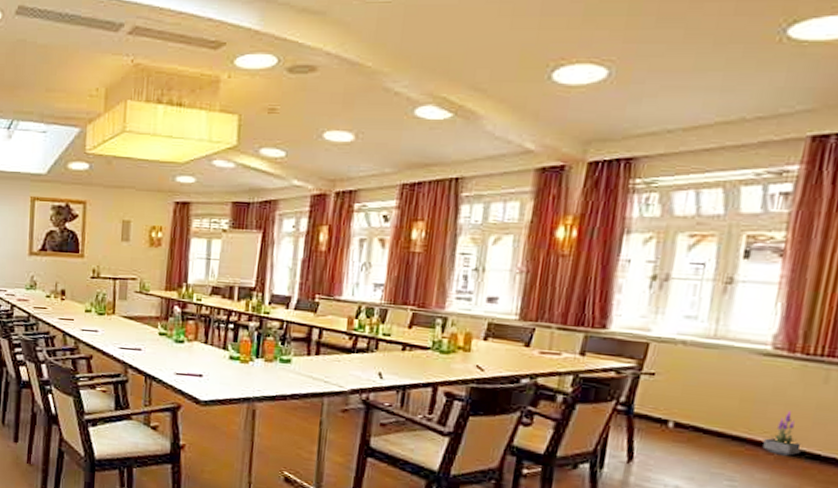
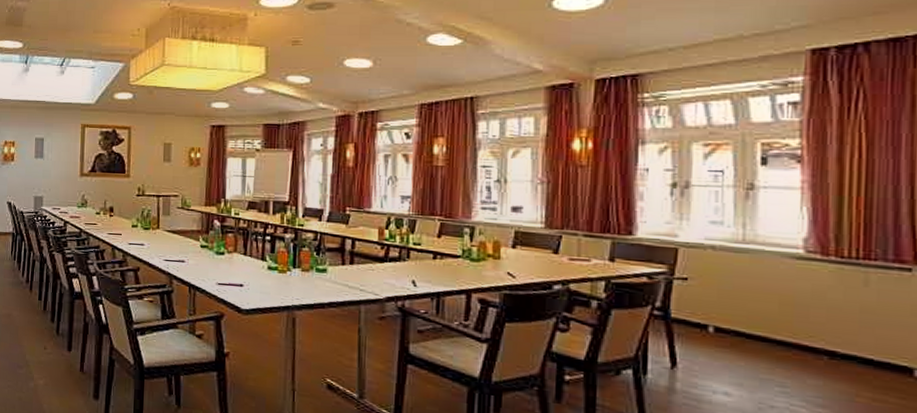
potted plant: present [762,410,802,456] -> none [810,314,853,361]

